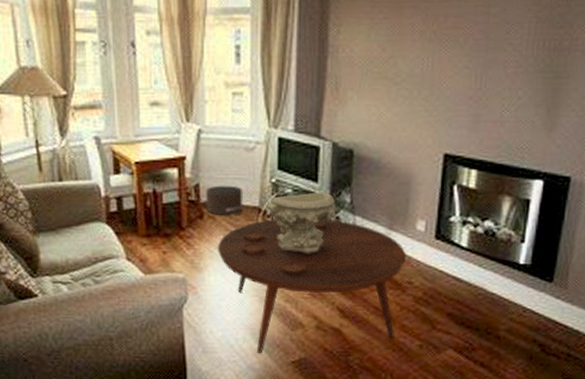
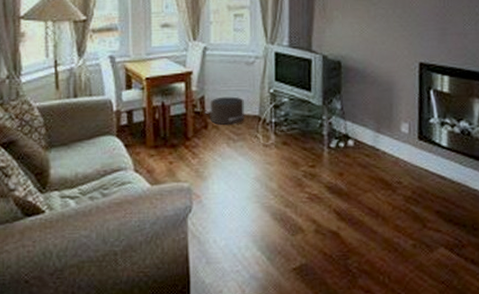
coffee table: present [218,219,407,354] -> none [221,125,395,262]
decorative bowl: present [267,192,336,253] -> none [266,100,328,158]

